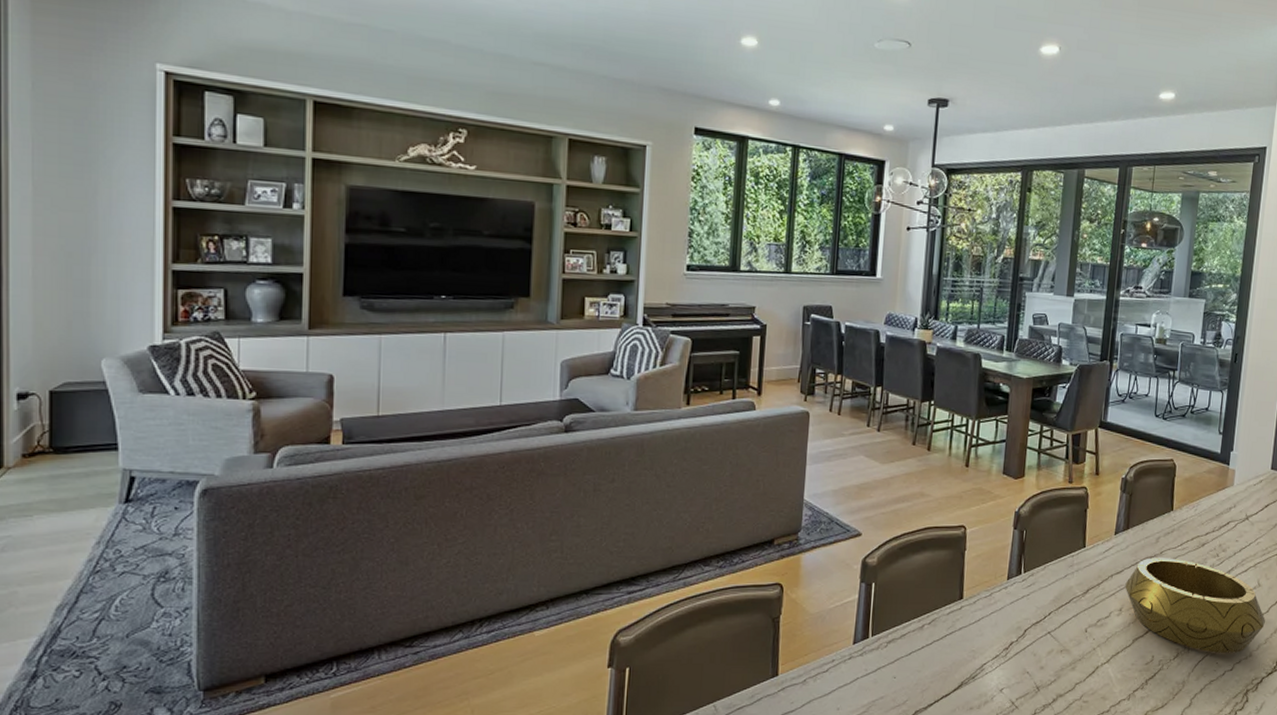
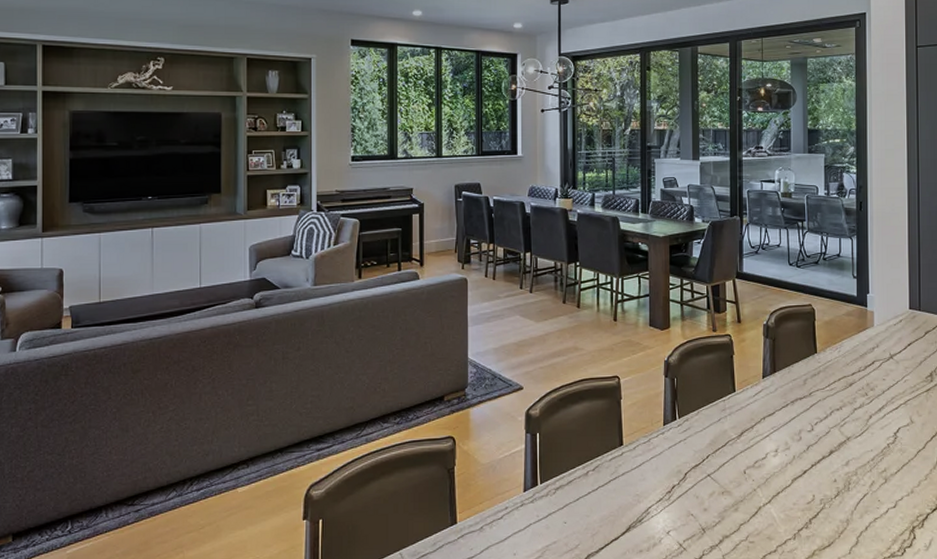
decorative bowl: present [1125,557,1265,654] -> none [778,398,923,491]

